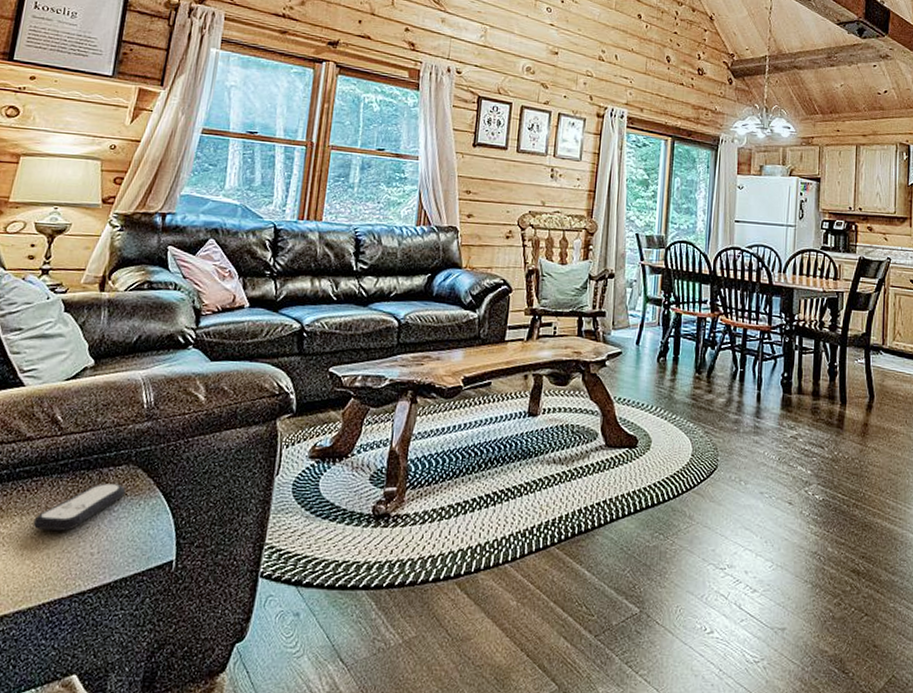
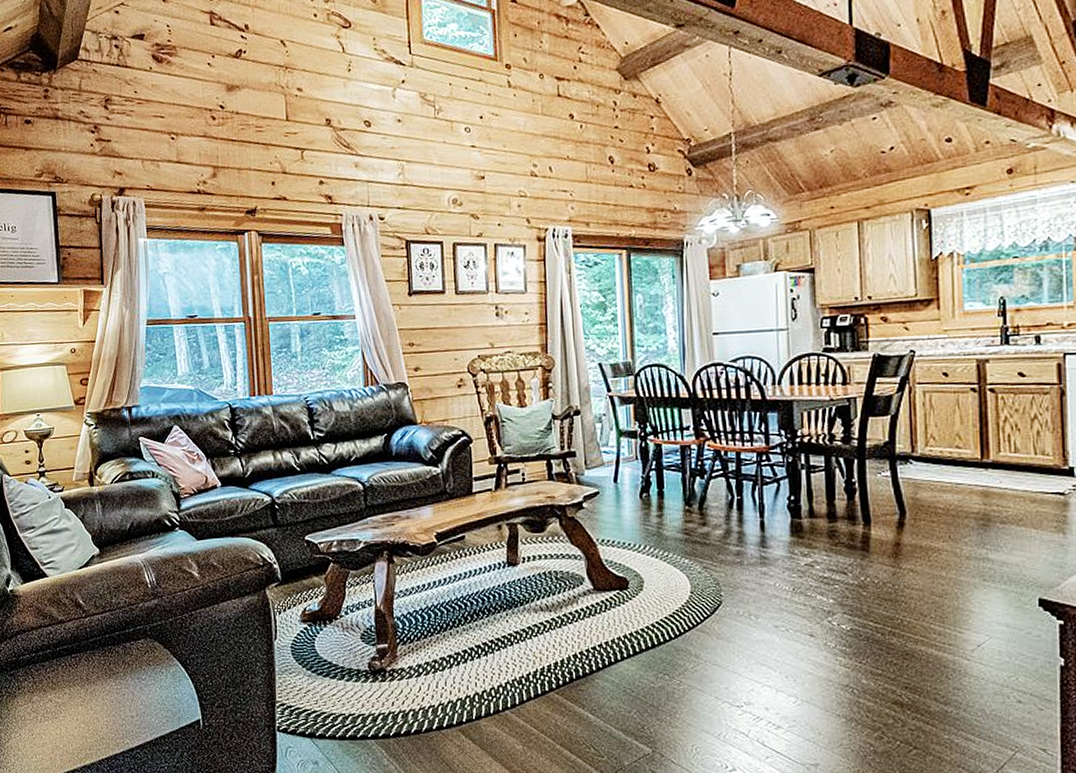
remote control: present [33,483,125,531] -> none [80,656,148,698]

